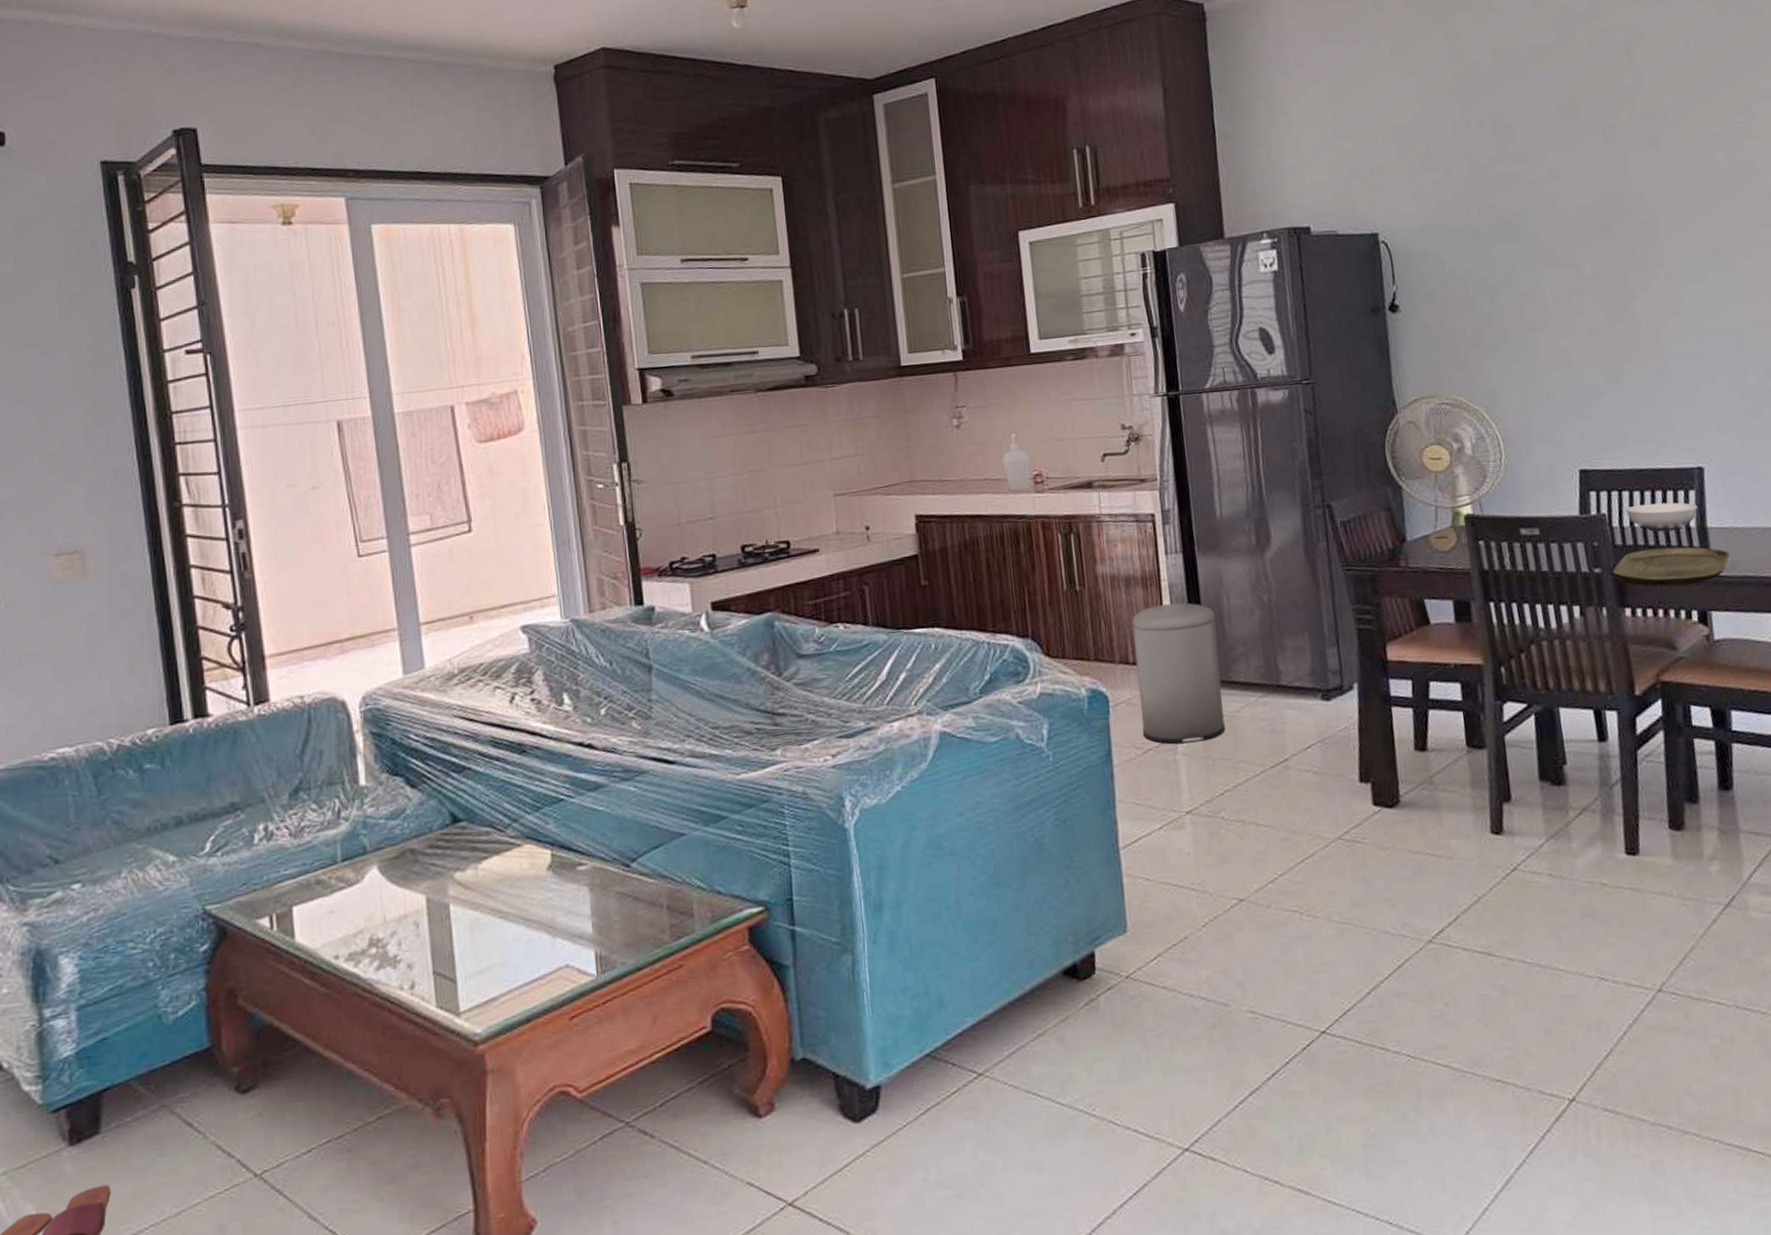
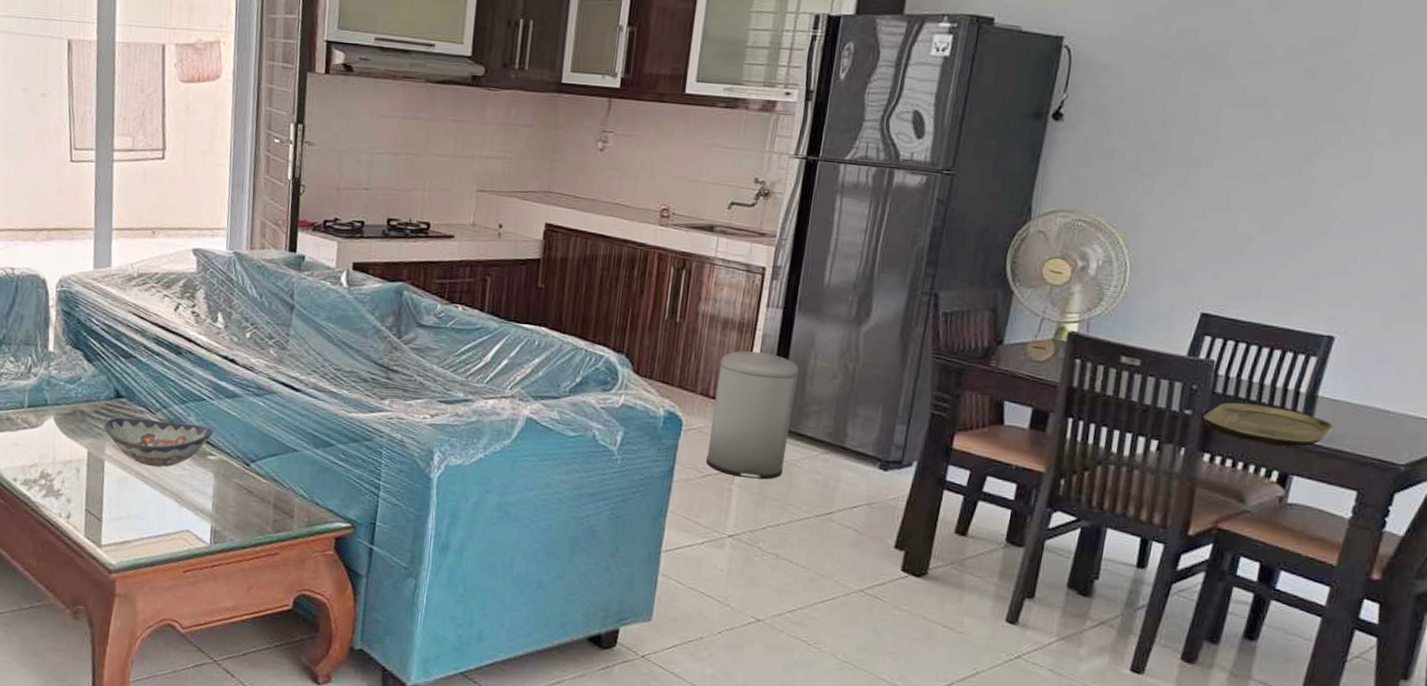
decorative bowl: none [442,831,580,897] -> present [103,417,214,467]
soap bottle: present [1001,432,1031,493] -> none [634,165,662,222]
bowl: present [1625,502,1698,533] -> none [1237,359,1315,392]

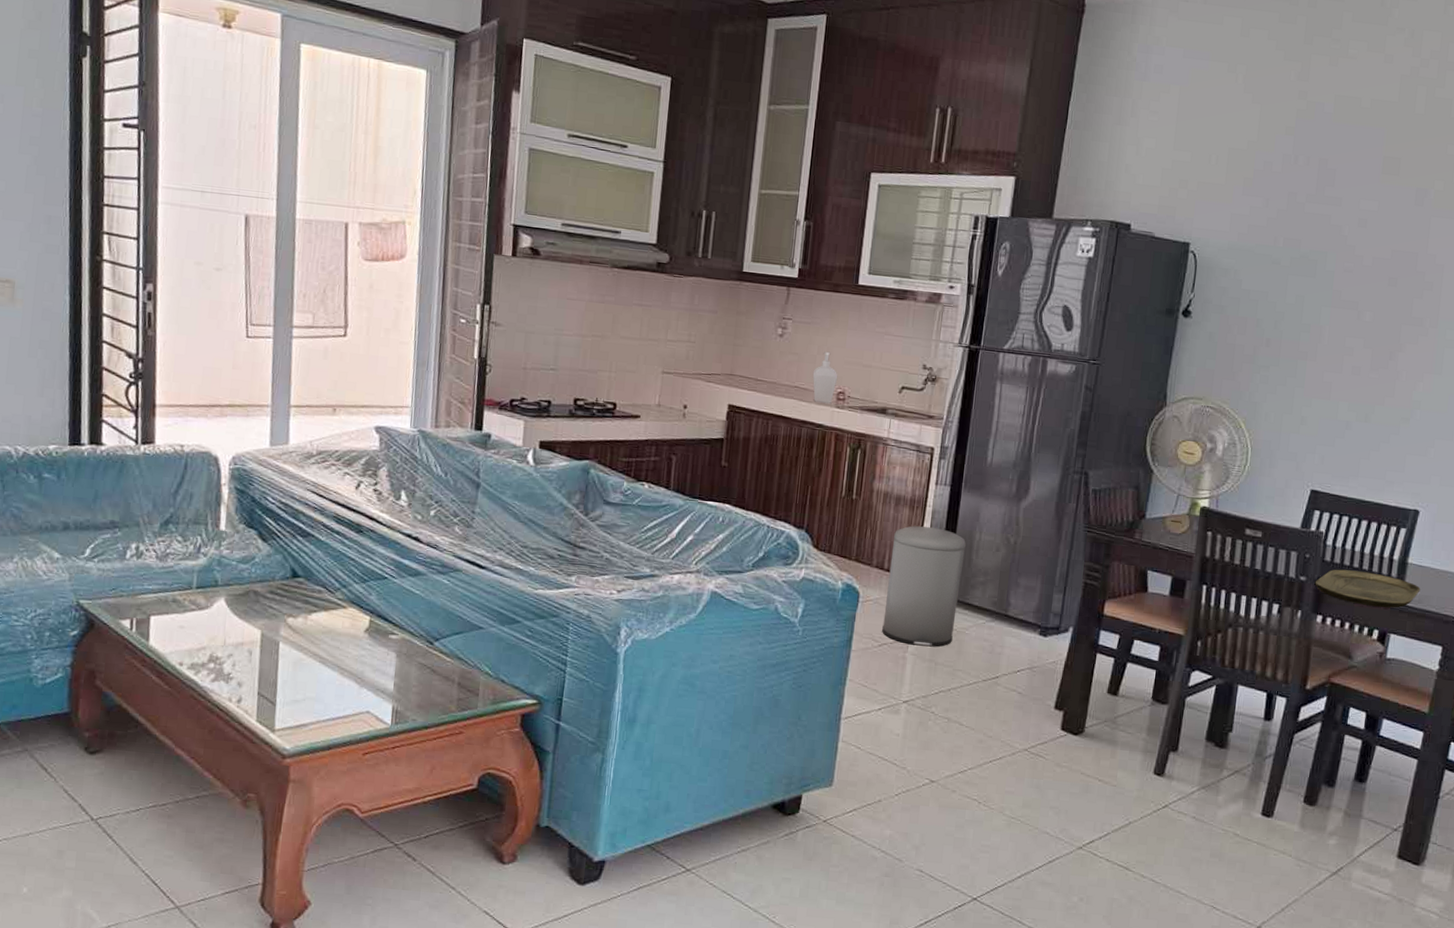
decorative bowl: present [103,417,214,467] -> none [278,597,396,647]
soap bottle: none [634,165,662,222] -> present [812,351,838,405]

